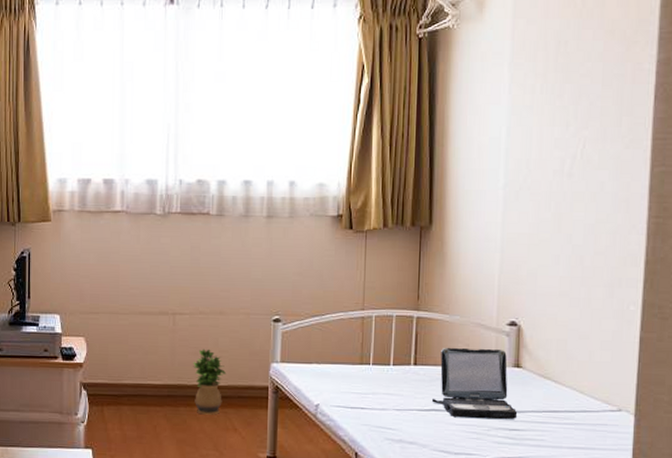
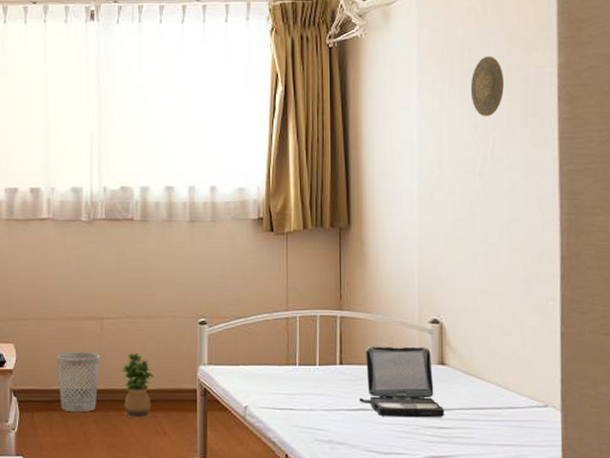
wastebasket: none [128,346,172,408] -> present [57,351,100,413]
decorative plate: none [563,50,600,115] -> present [470,56,504,117]

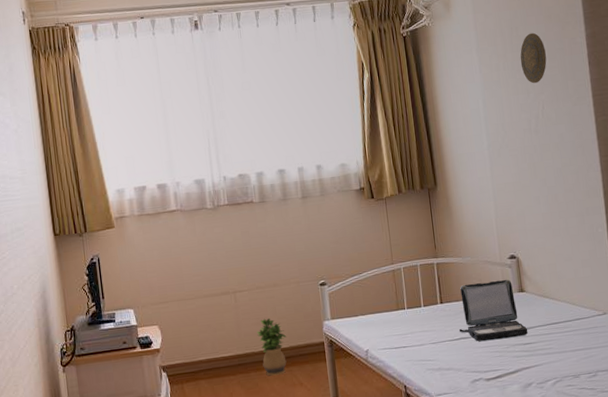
wastebasket: present [57,351,100,413] -> none [198,323,239,379]

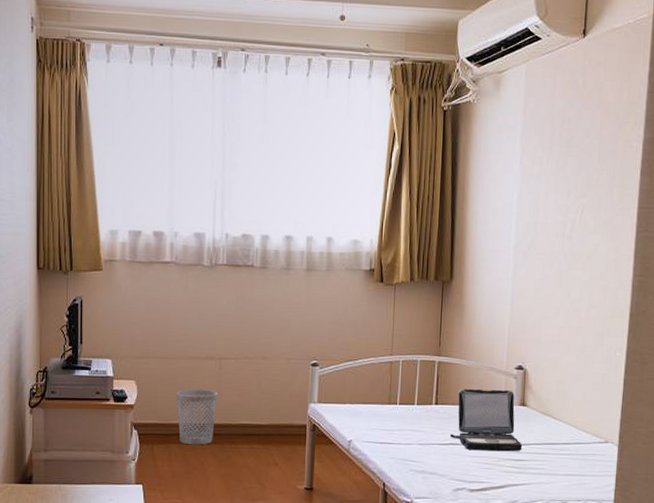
wastebasket: none [198,323,239,379] -> present [177,389,218,445]
potted plant: present [257,318,287,376] -> none [237,390,269,451]
decorative plate: present [520,32,547,84] -> none [566,128,597,185]

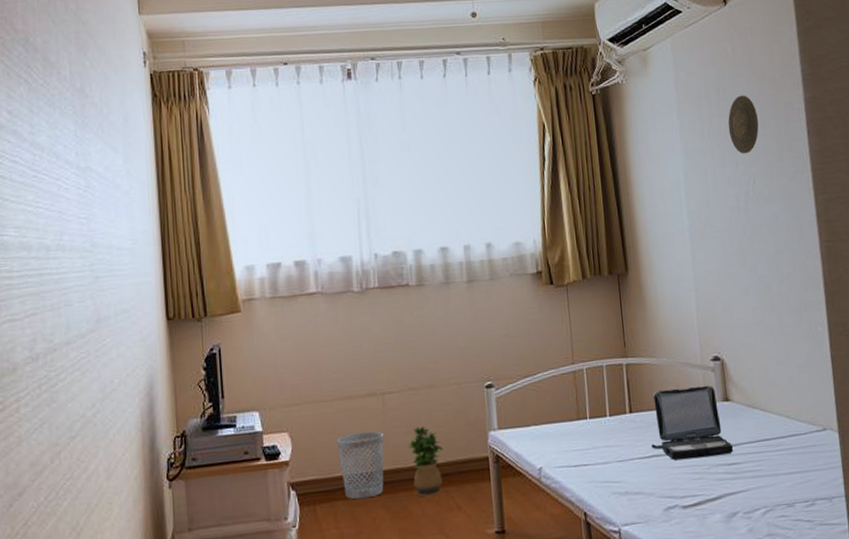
potted plant: none [237,390,269,451] -> present [408,426,444,498]
decorative plate: none [566,128,597,185] -> present [728,95,759,154]

